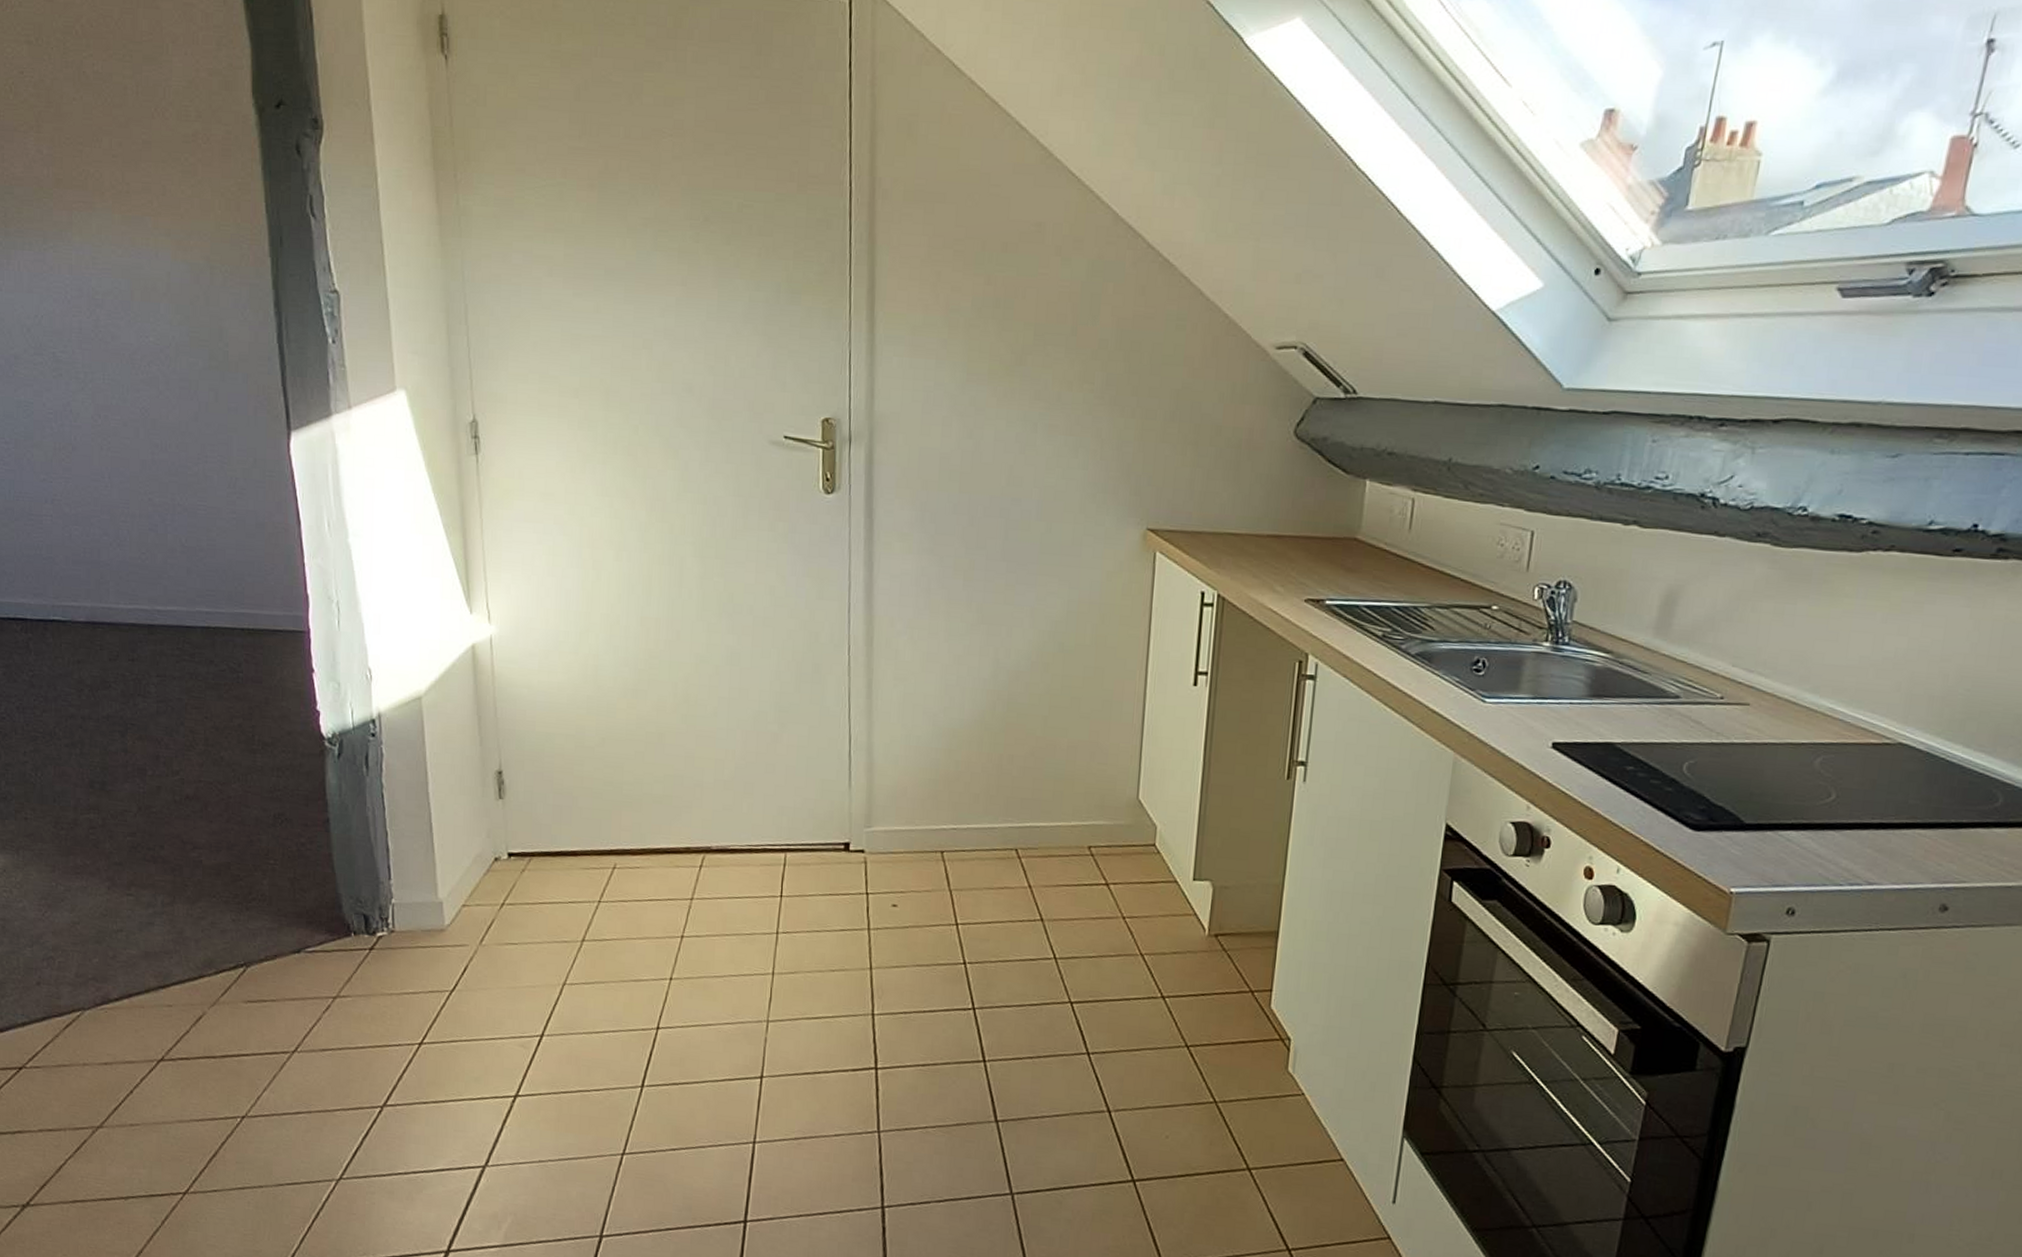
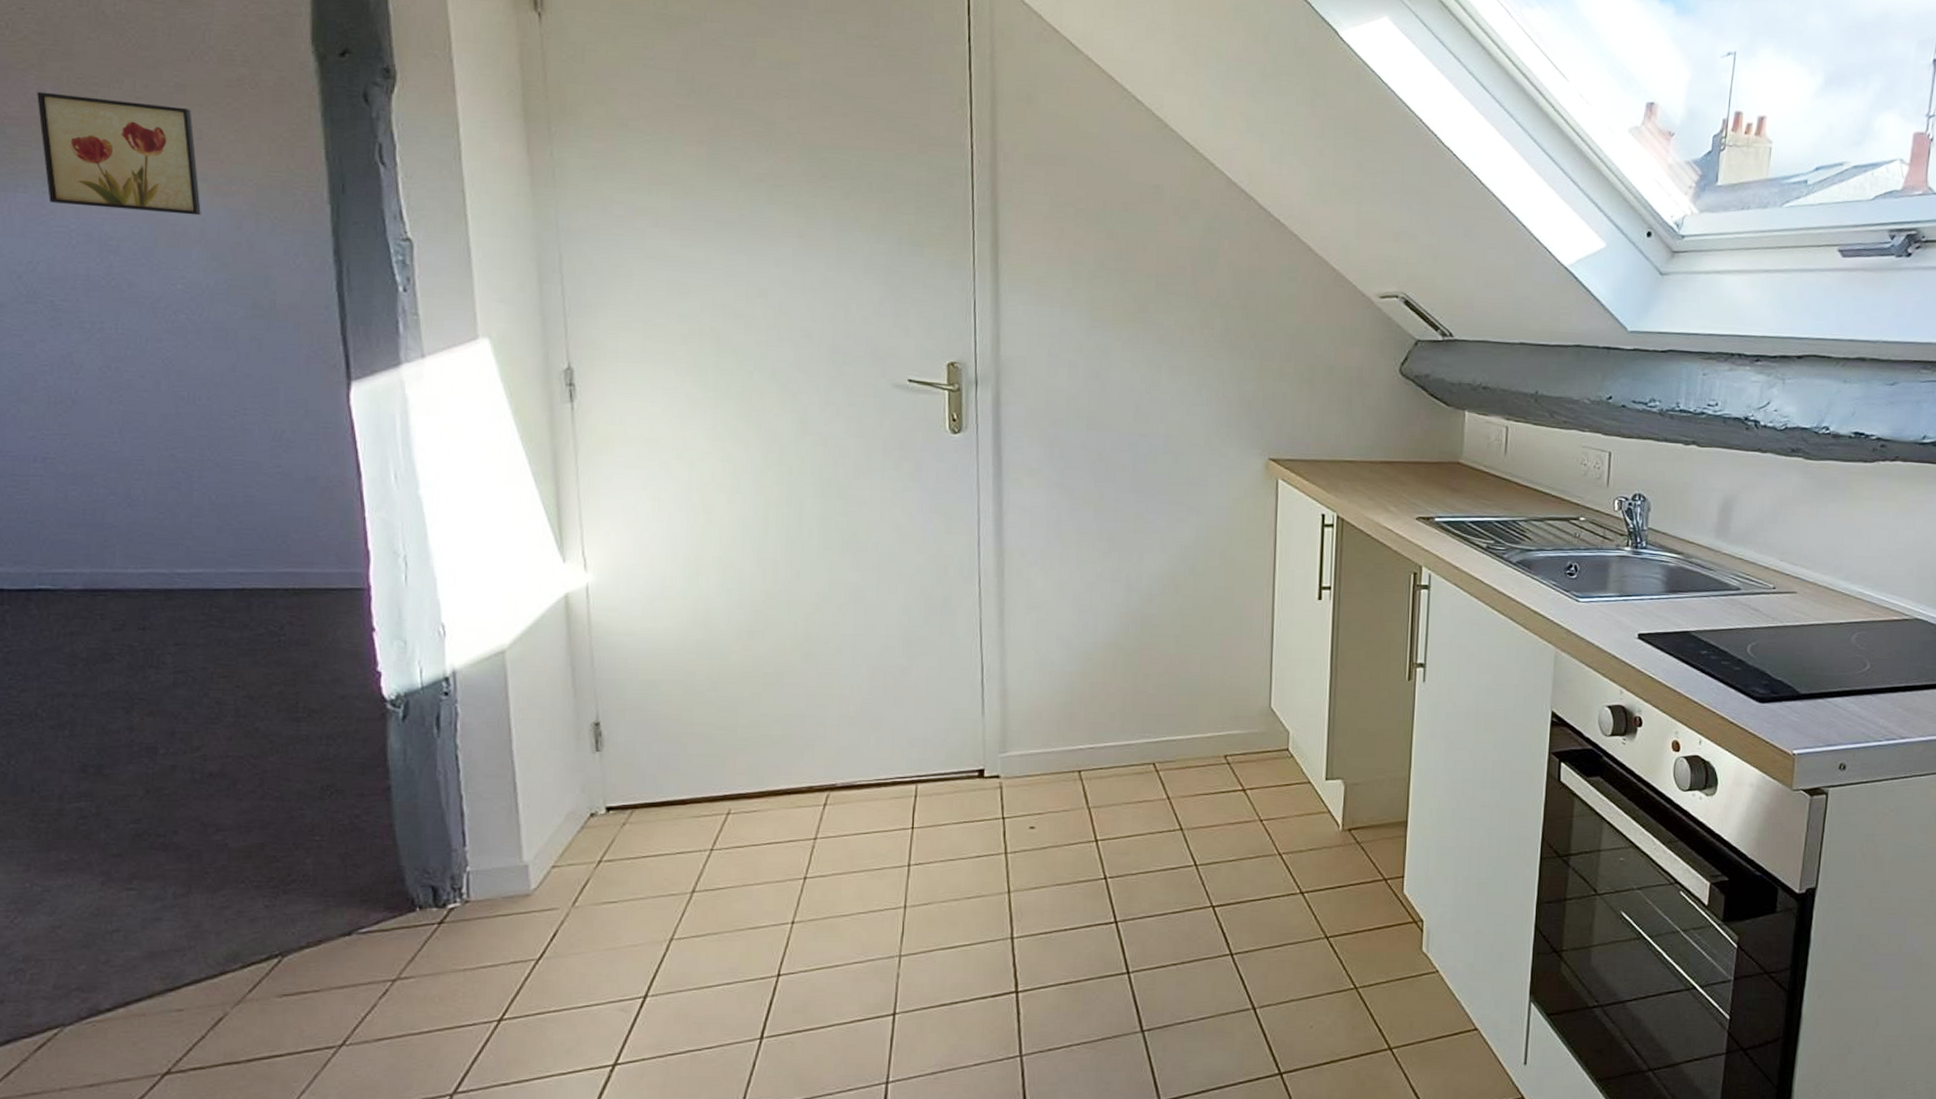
wall art: none [36,152,167,270] -> present [37,91,201,216]

